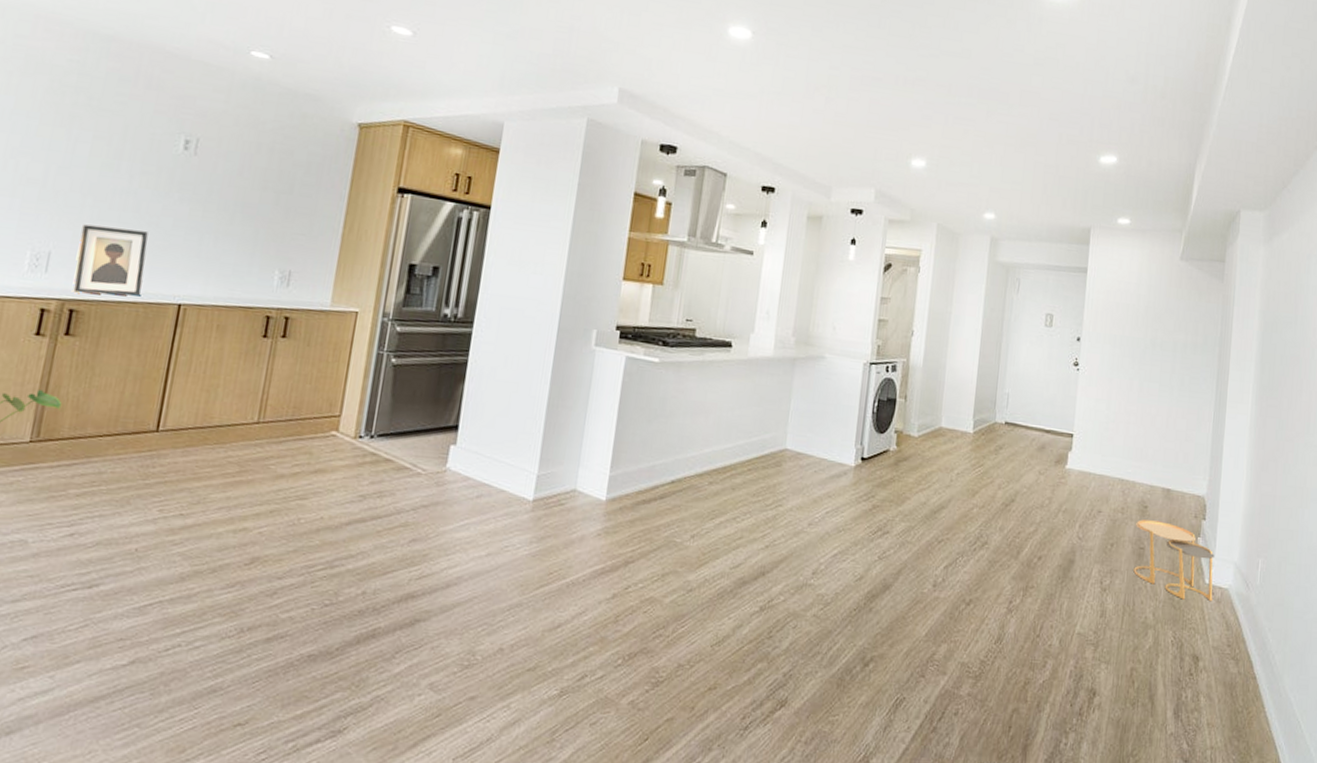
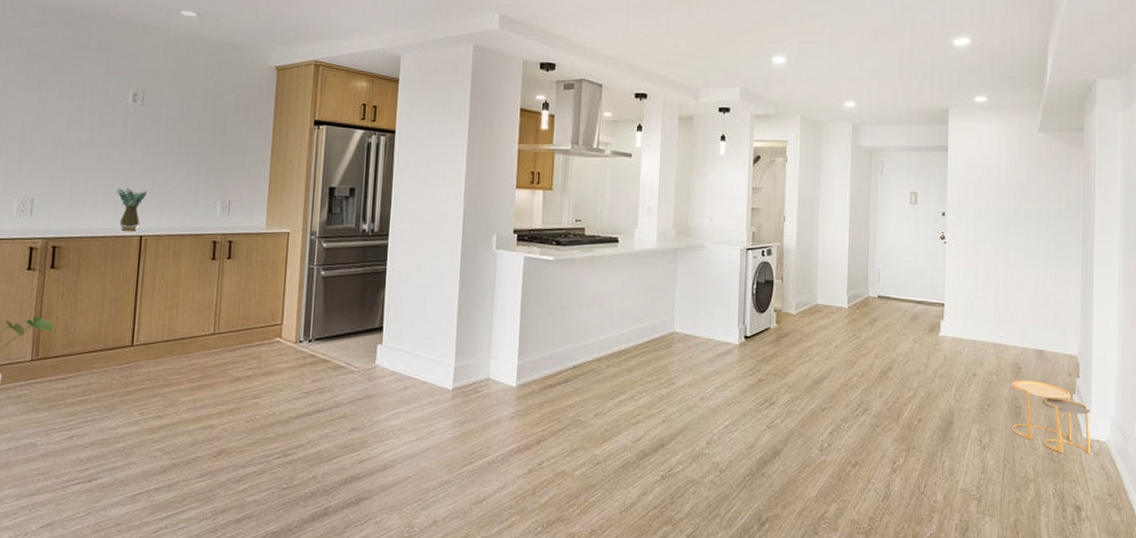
picture frame: present [73,224,148,296] -> none [54,173,111,232]
vase: none [153,247,193,299] -> present [115,187,148,231]

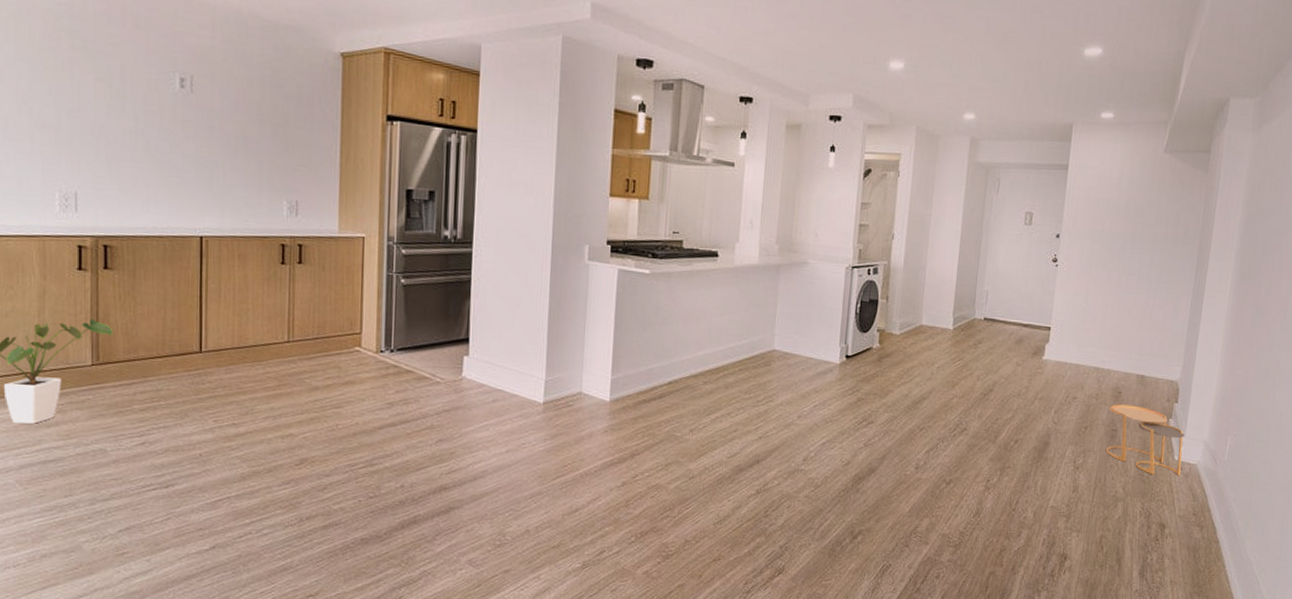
vase: present [115,187,148,231] -> none [169,183,205,231]

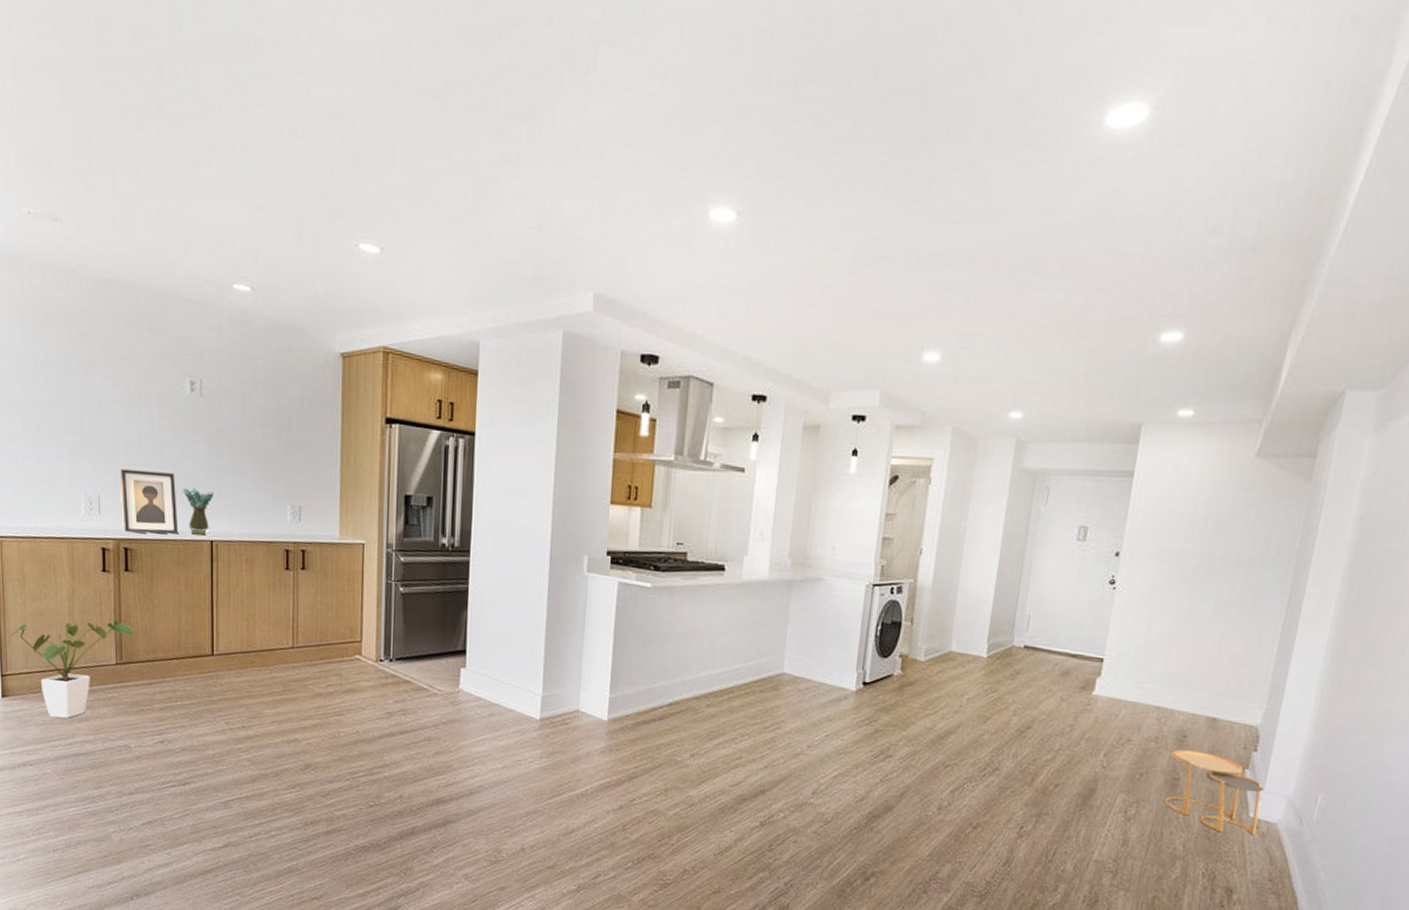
picture frame: none [101,165,165,231] -> present [121,469,179,534]
vase: none [169,183,205,231] -> present [182,487,214,536]

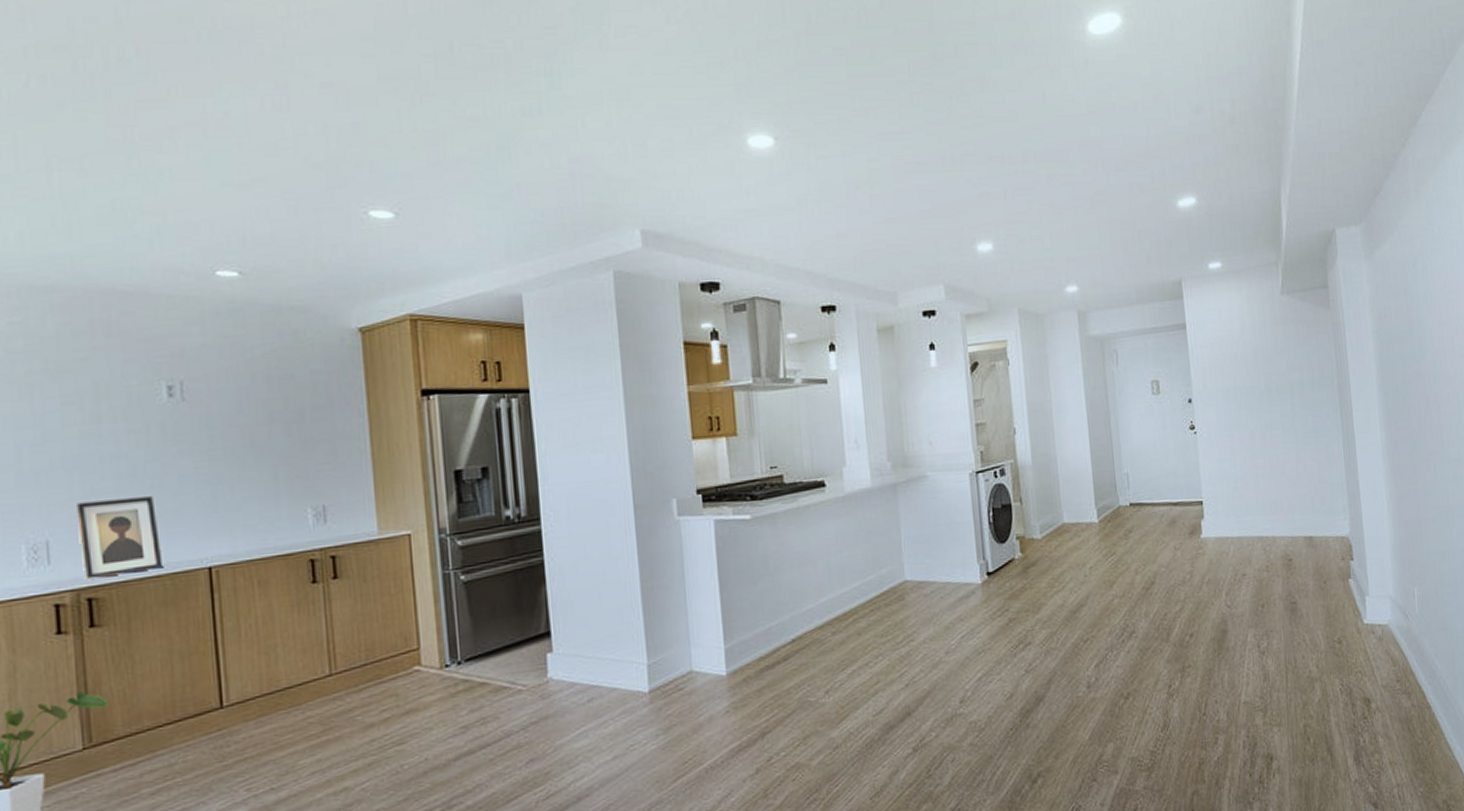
vase: present [182,487,214,536] -> none [164,508,209,565]
side table: present [1164,749,1264,836] -> none [1283,571,1374,646]

